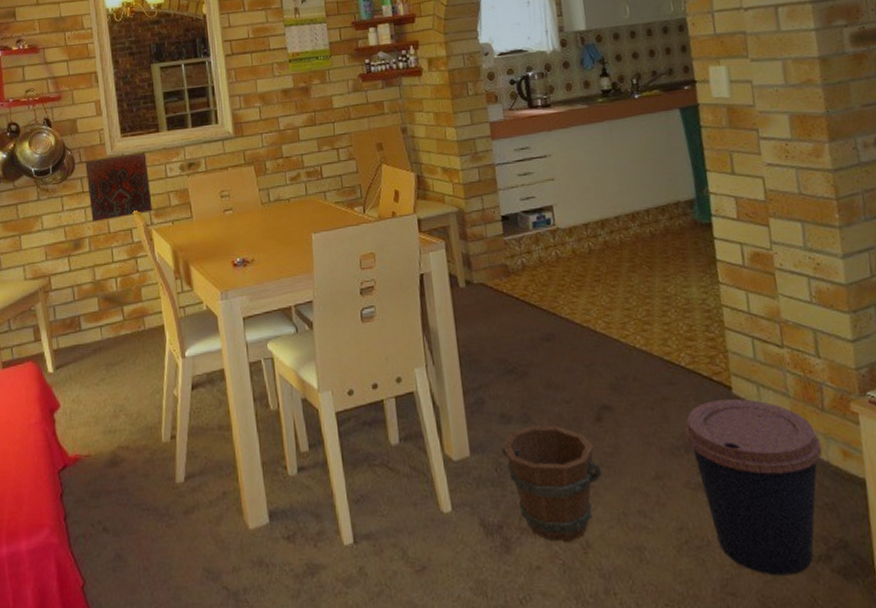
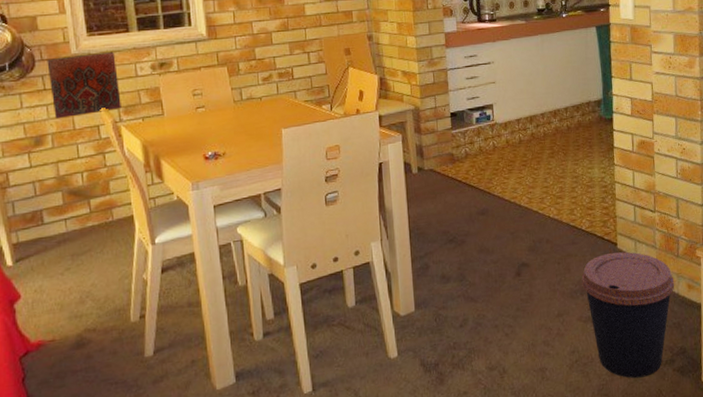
bucket: present [501,425,602,542] -> none [440,281,518,372]

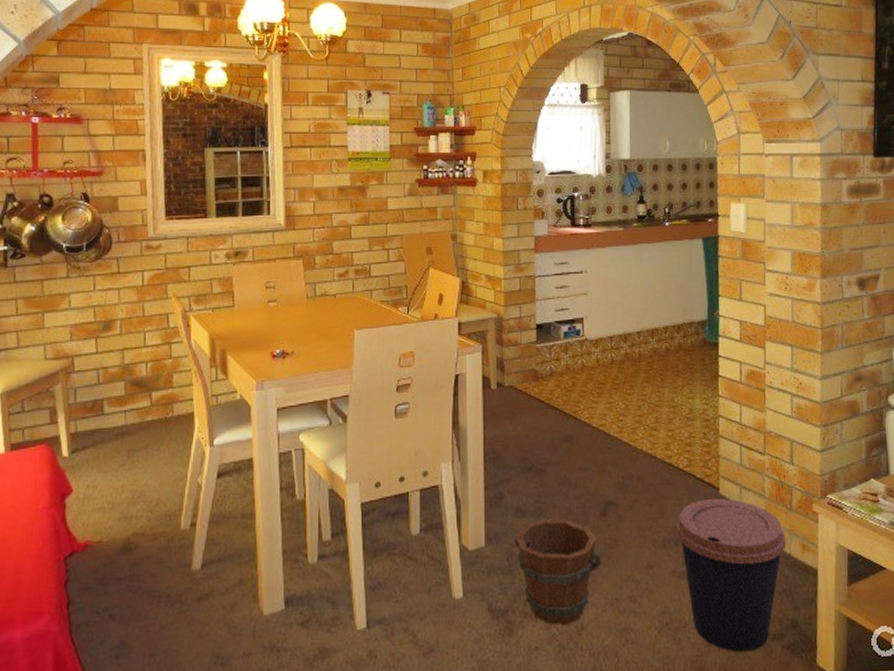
decorative tile: present [47,52,121,120] -> none [123,238,193,305]
bucket: none [440,281,518,372] -> present [514,519,601,625]

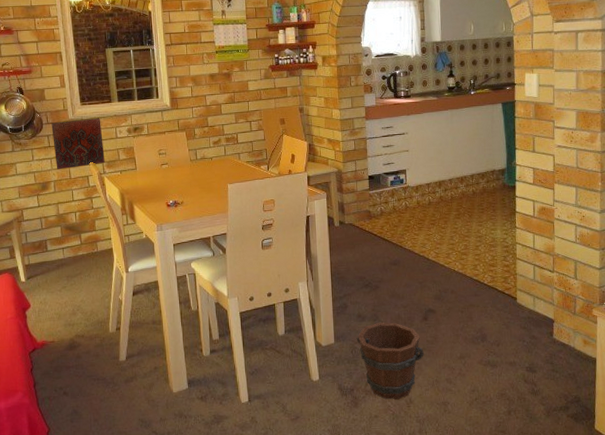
decorative tile: none [123,238,193,305] -> present [51,118,105,170]
coffee cup: present [676,498,786,652] -> none [483,306,571,420]

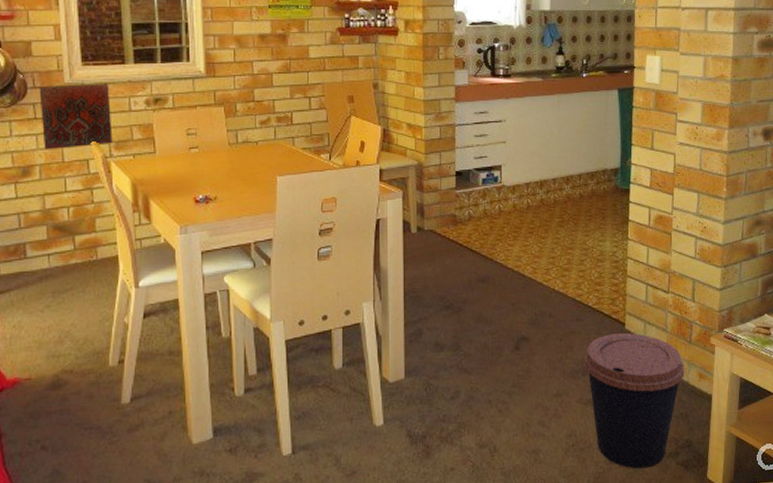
bucket: present [356,322,424,399] -> none [432,353,513,448]
coffee cup: none [483,306,571,420] -> present [584,333,685,469]

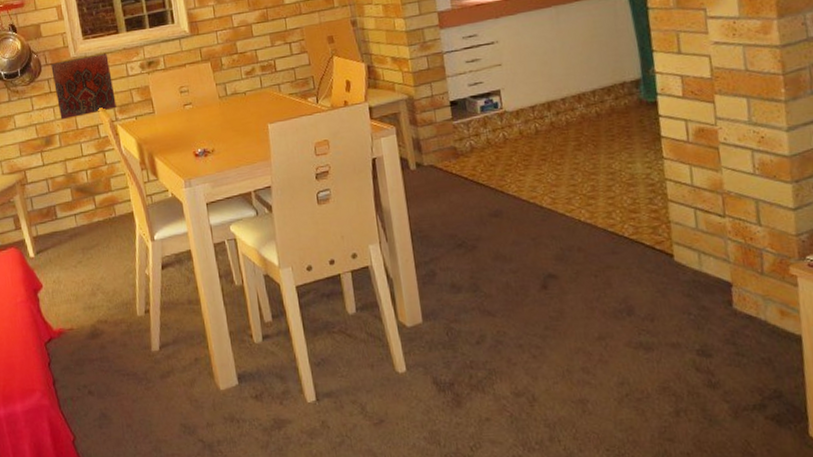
coffee cup: present [584,333,685,469] -> none [627,265,761,423]

